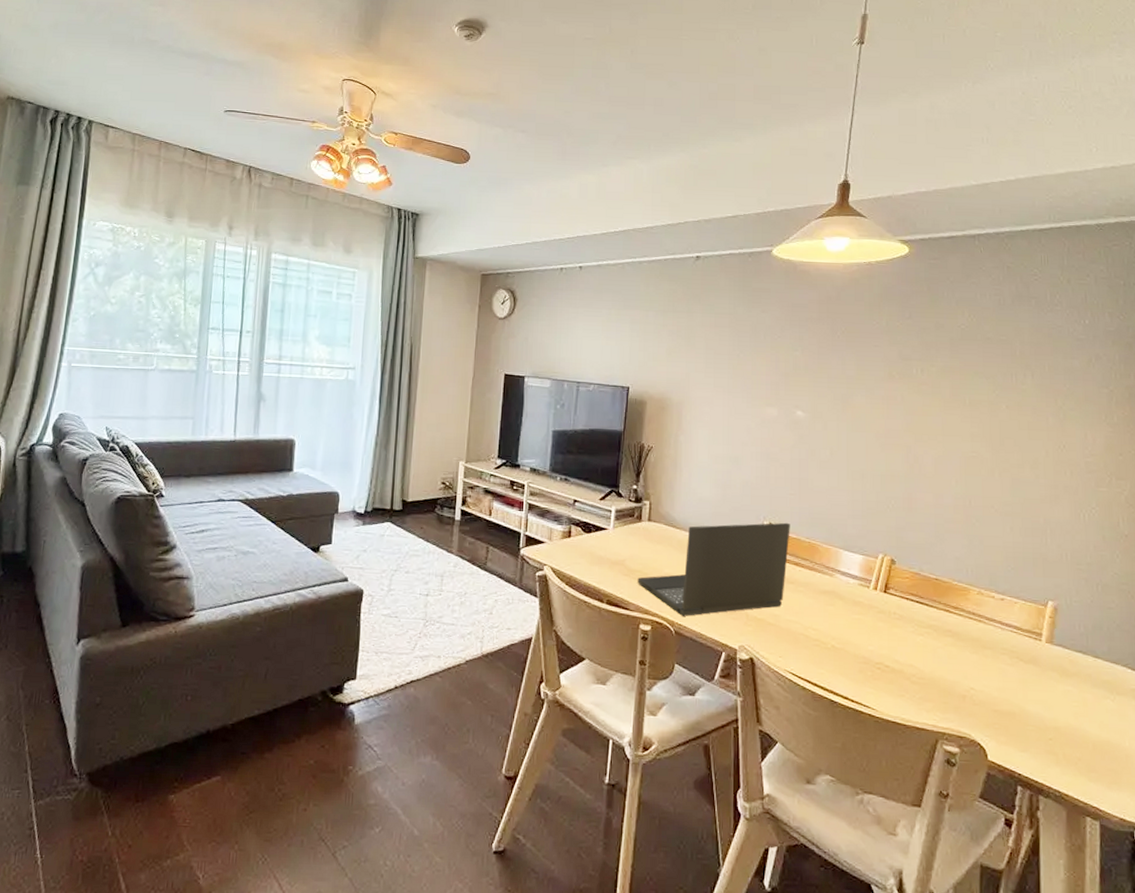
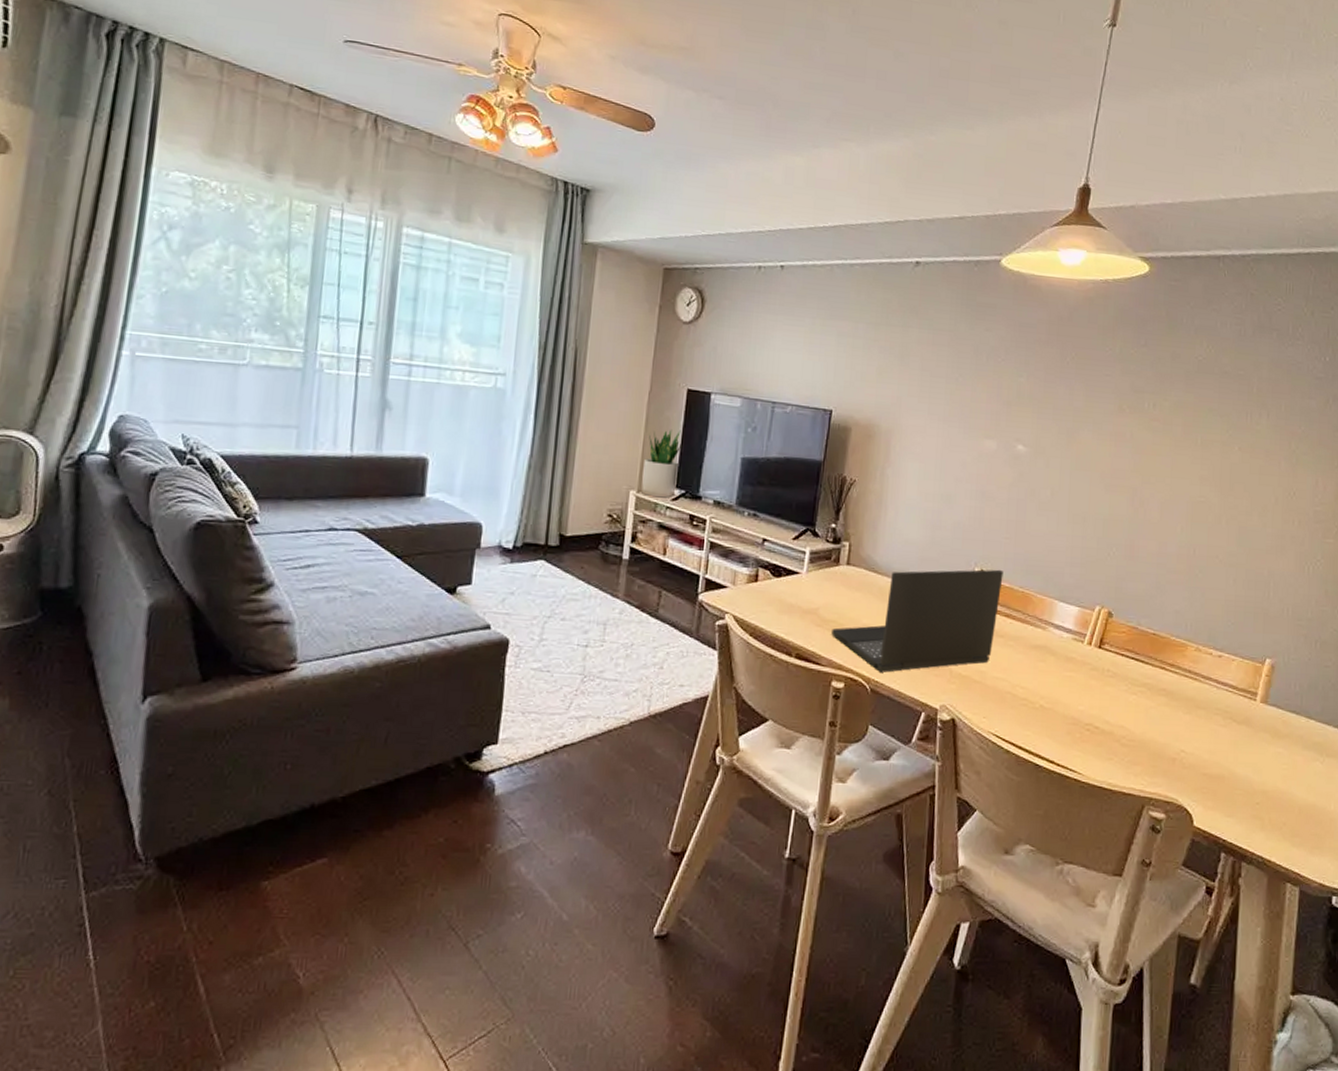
planter: none [468,408,501,467] -> present [641,429,681,498]

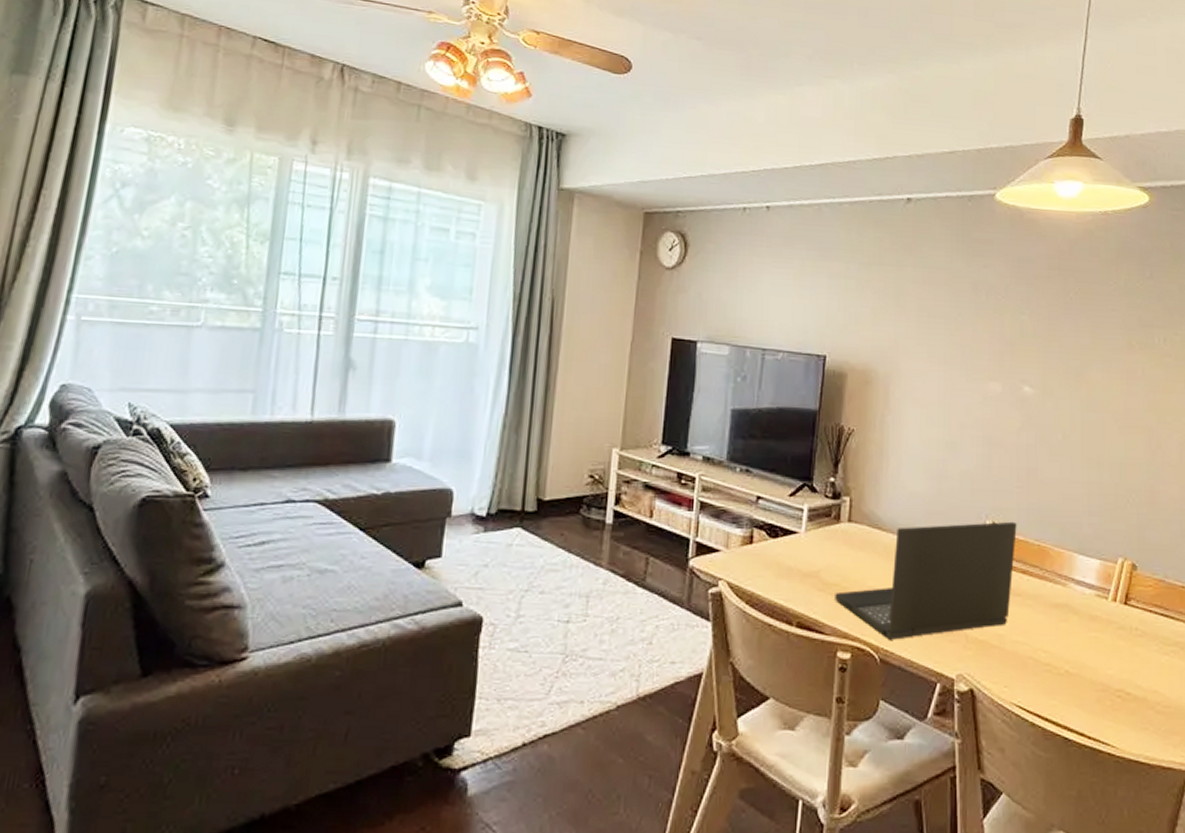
planter: present [641,429,681,498] -> none [624,381,666,456]

